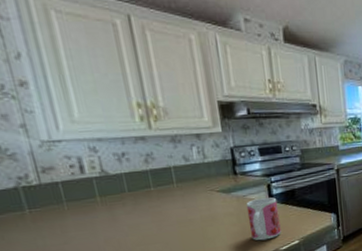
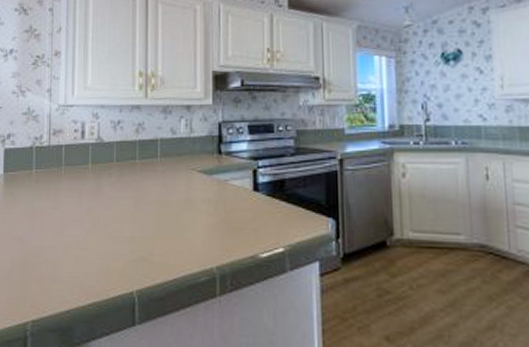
mug: present [246,197,281,241] -> none [227,185,263,240]

